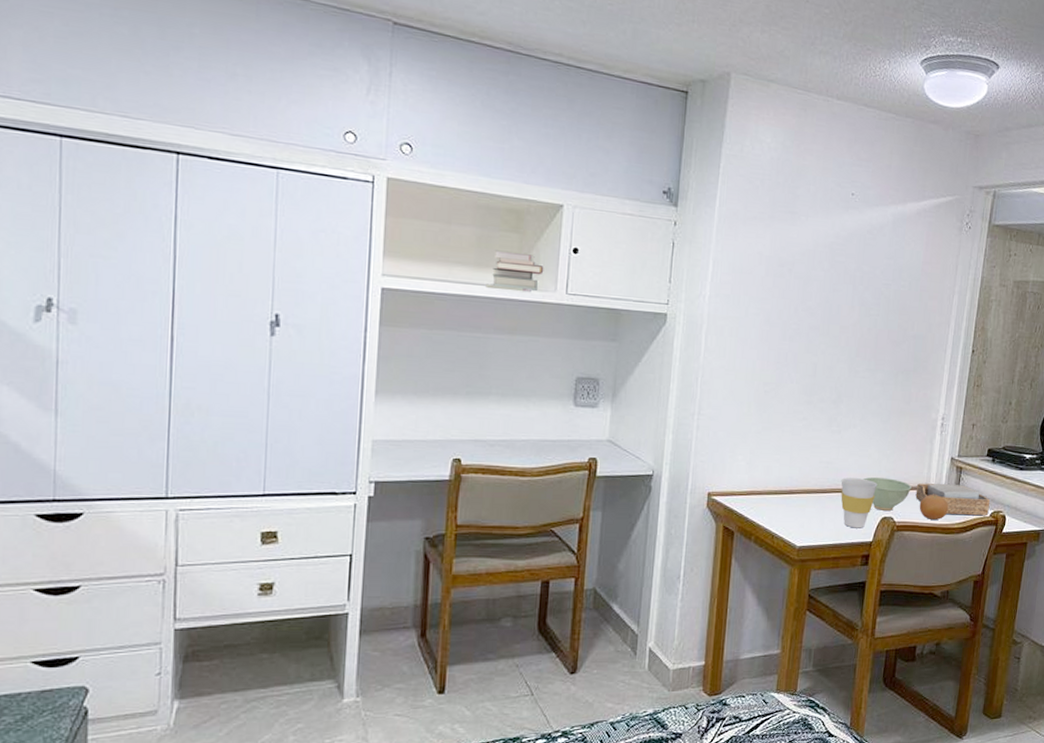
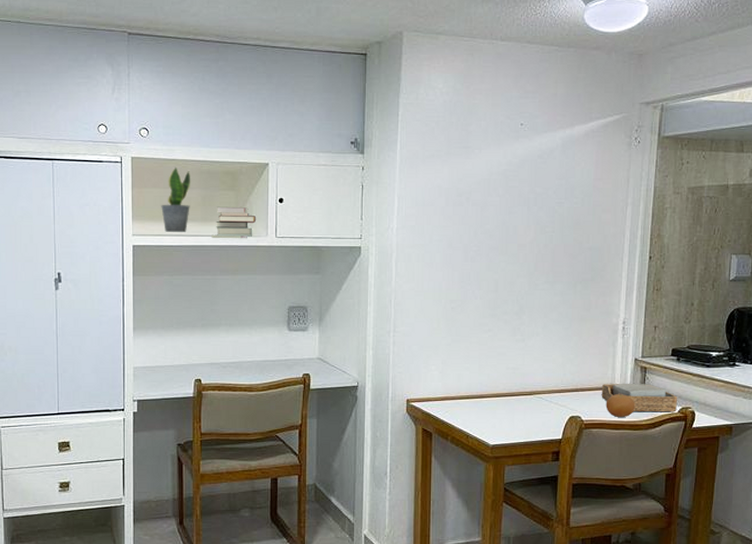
potted plant: none [422,195,464,279] -> present [161,166,191,233]
cup: present [841,478,878,528] -> none [528,382,563,427]
bowl: present [863,477,912,511] -> none [548,380,597,410]

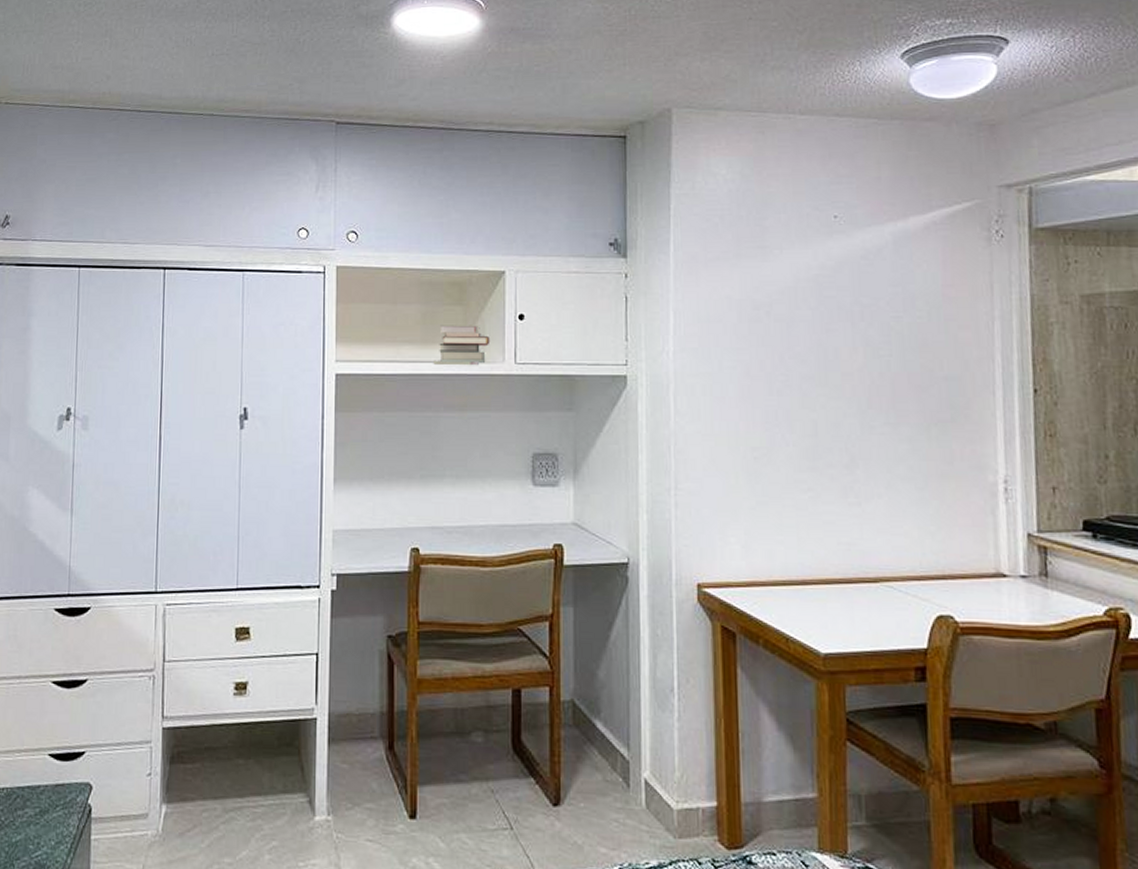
potted plant: present [161,166,191,233] -> none [371,276,409,359]
napkin holder: present [601,383,677,412] -> none [980,568,1101,615]
fruit: present [605,394,635,417] -> none [989,585,1036,619]

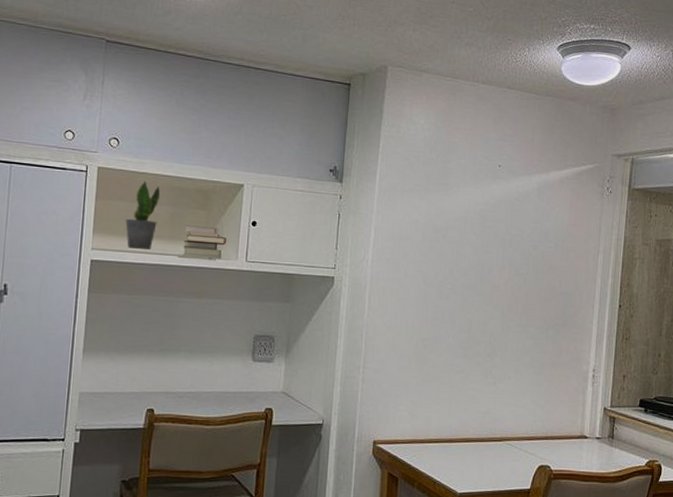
potted plant: none [371,276,409,359] -> present [125,180,161,251]

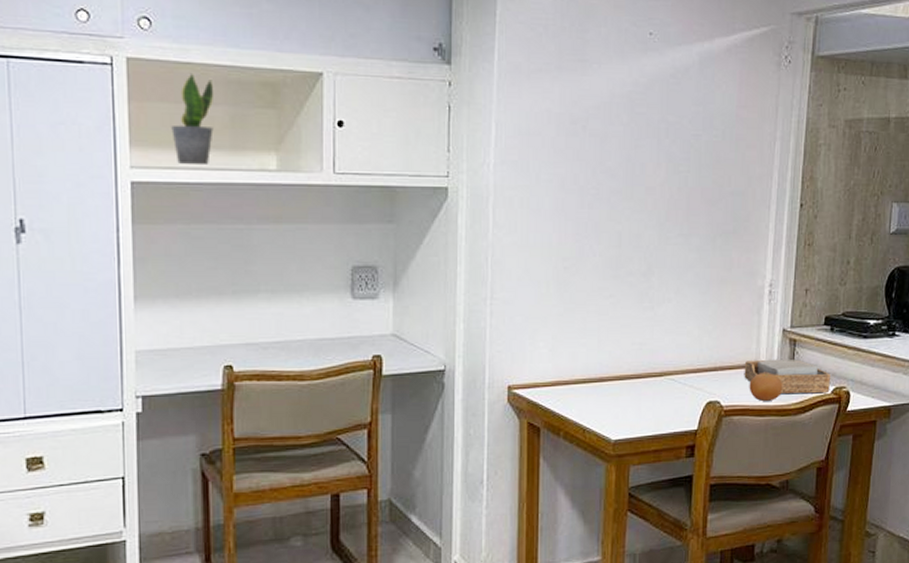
books: present [177,225,226,261] -> none [244,129,306,175]
napkin holder: none [570,432,644,465] -> present [744,358,830,395]
fruit: none [574,444,604,468] -> present [749,373,783,401]

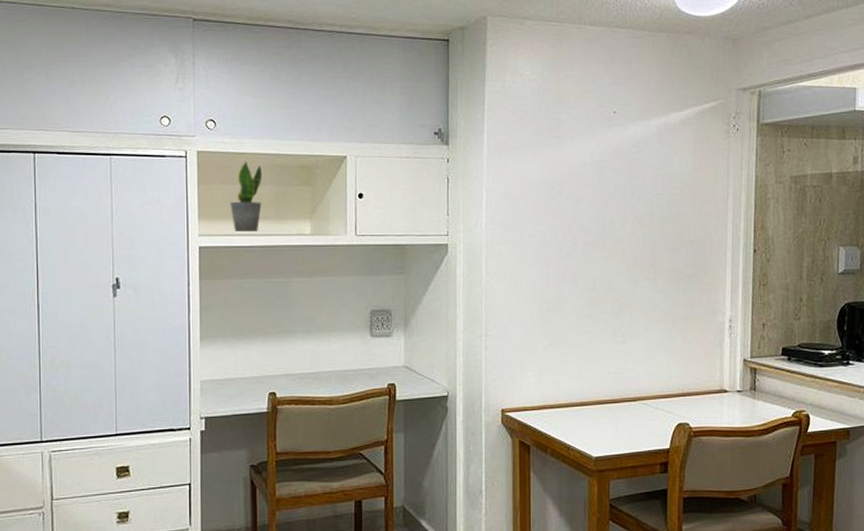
napkin holder: present [744,358,830,395] -> none [709,385,790,417]
fruit: present [749,373,783,401] -> none [715,398,747,423]

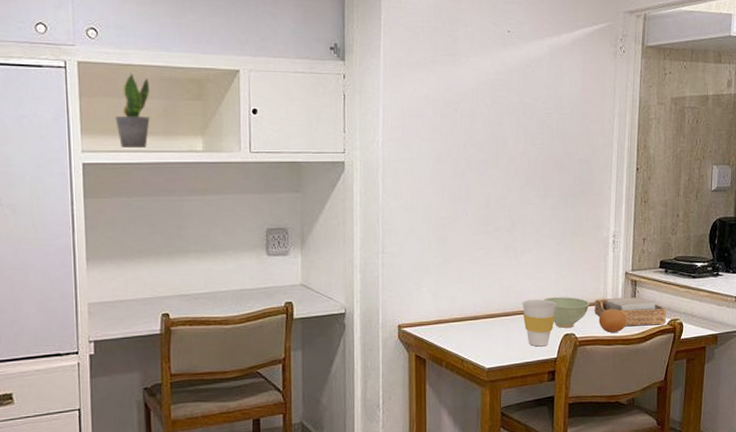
cup: none [631,386,669,436] -> present [522,299,557,347]
bowl: none [653,384,705,417] -> present [542,297,590,328]
napkin holder: none [709,385,790,417] -> present [594,297,666,327]
fruit: none [715,398,747,423] -> present [599,309,627,332]

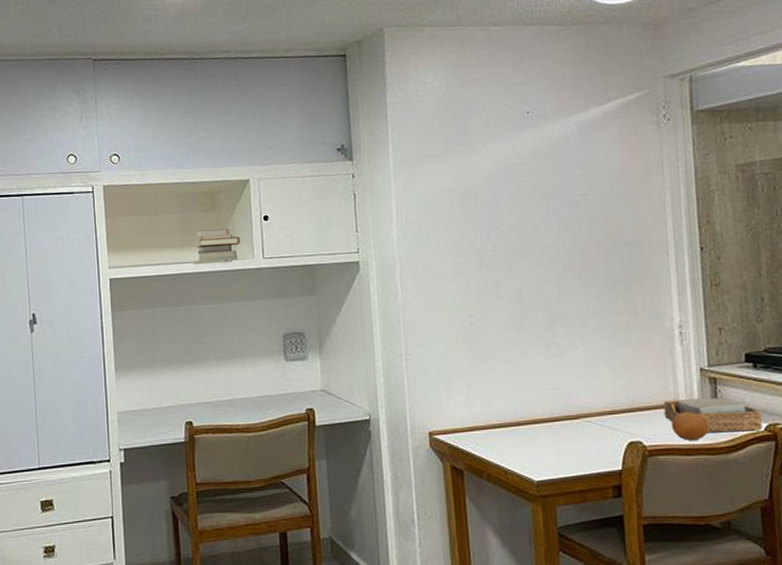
potted plant: present [115,72,150,149] -> none [137,191,168,262]
books: none [176,118,226,155] -> present [193,227,240,265]
cup: present [522,299,557,347] -> none [572,402,616,457]
bowl: present [542,297,590,328] -> none [597,398,658,435]

